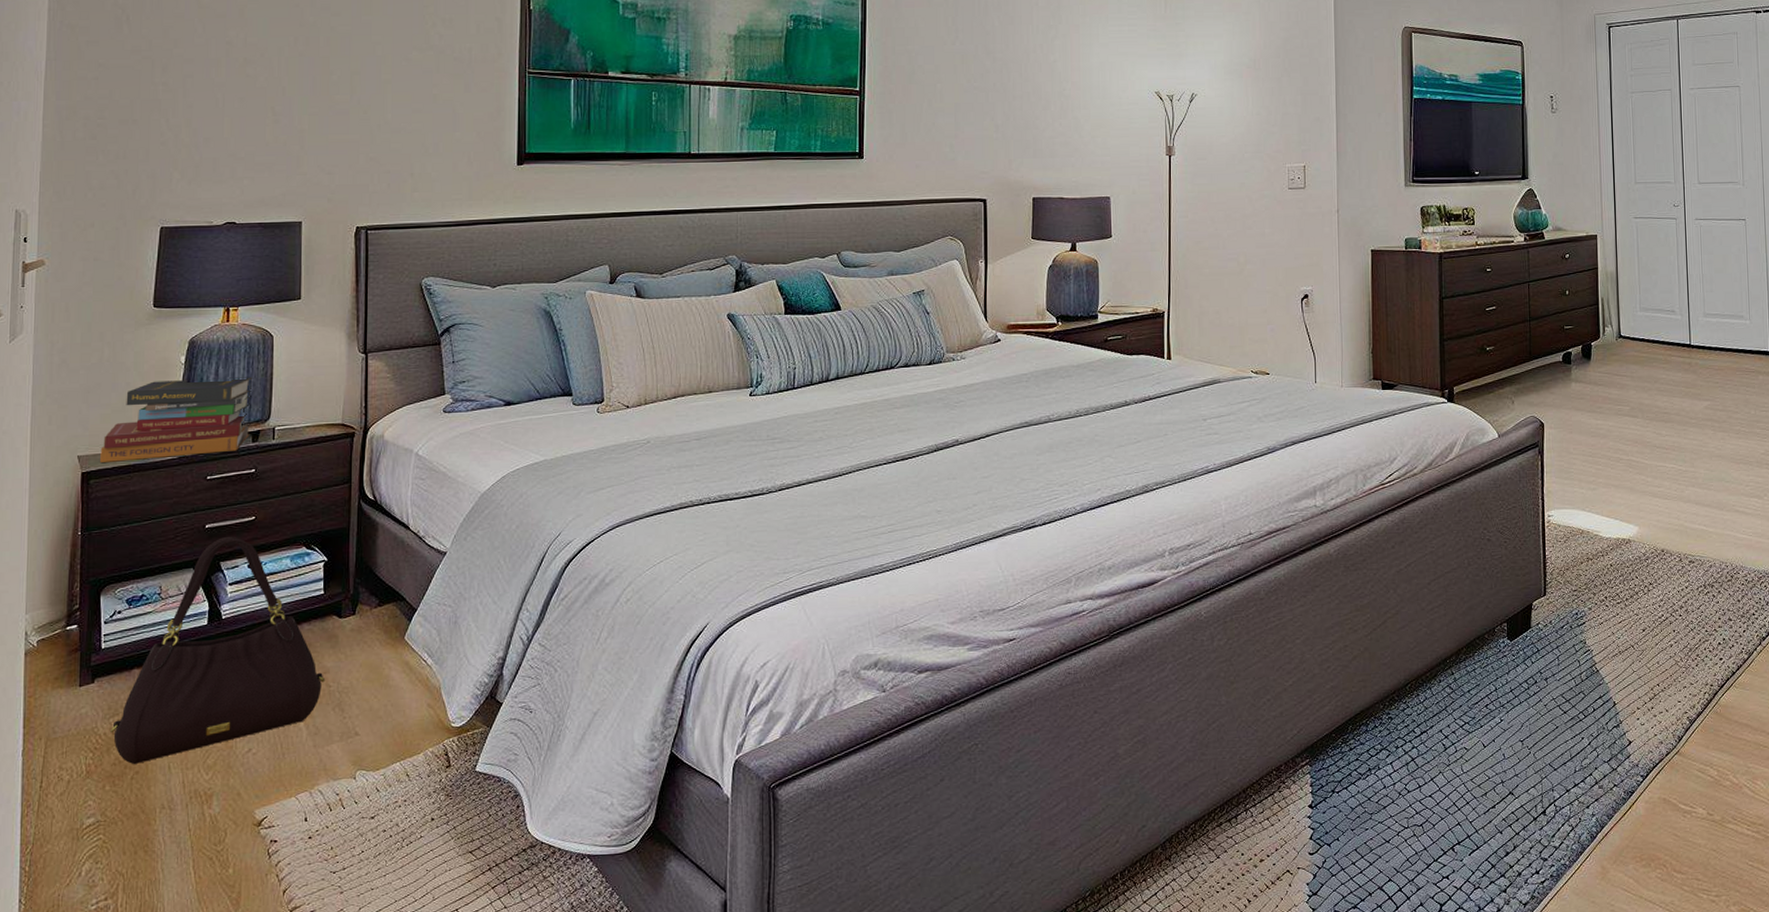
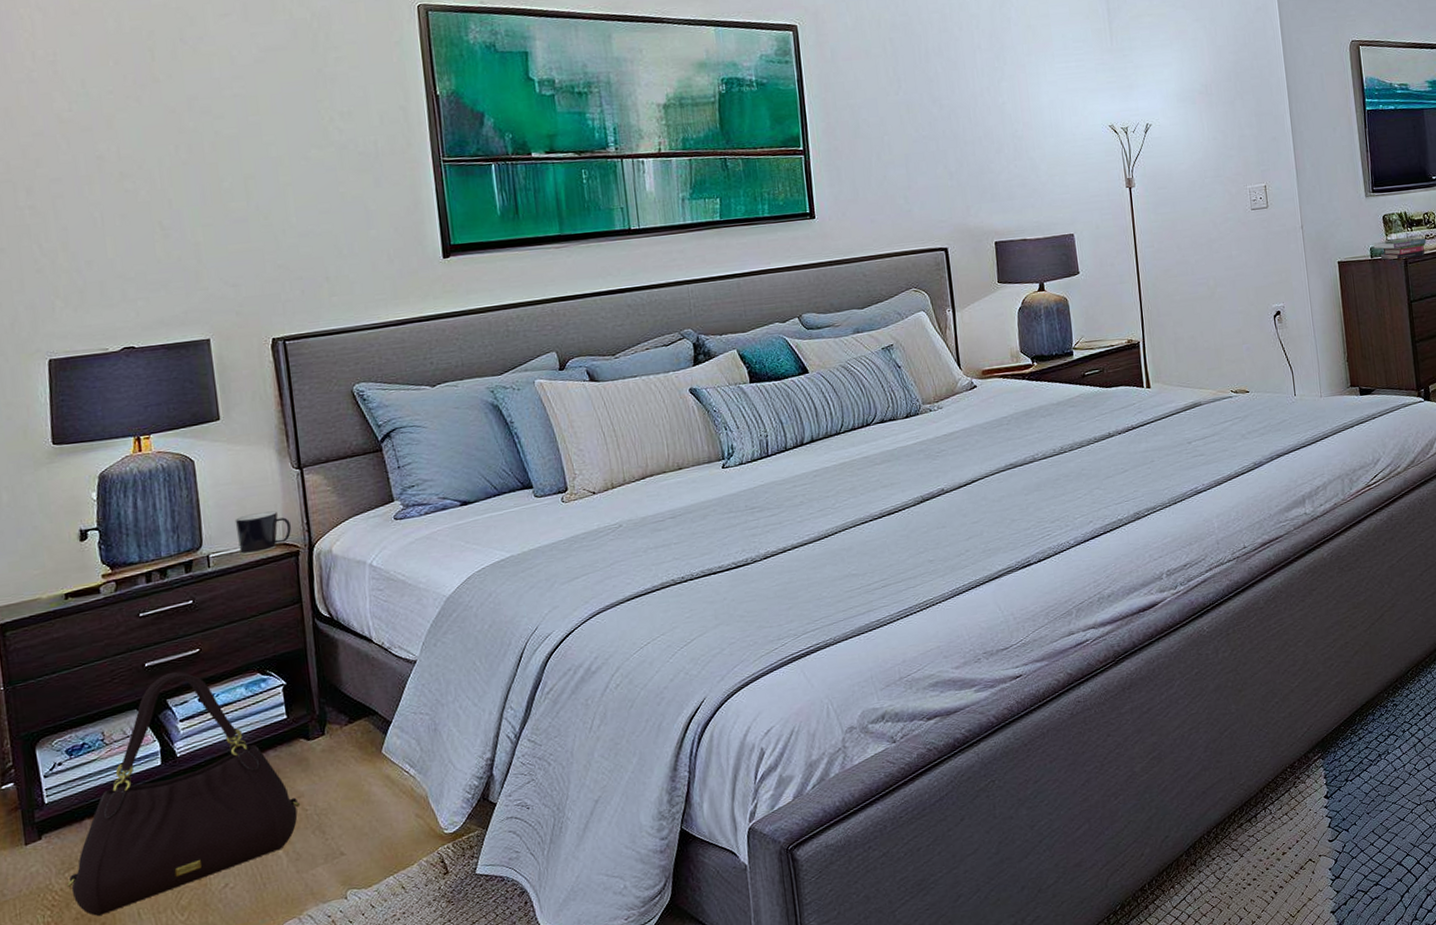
books: present [100,377,253,464] -> none [13,505,181,614]
mug: none [301,391,351,432] -> present [235,511,292,556]
books: none [1408,232,1464,255] -> present [1373,237,1427,261]

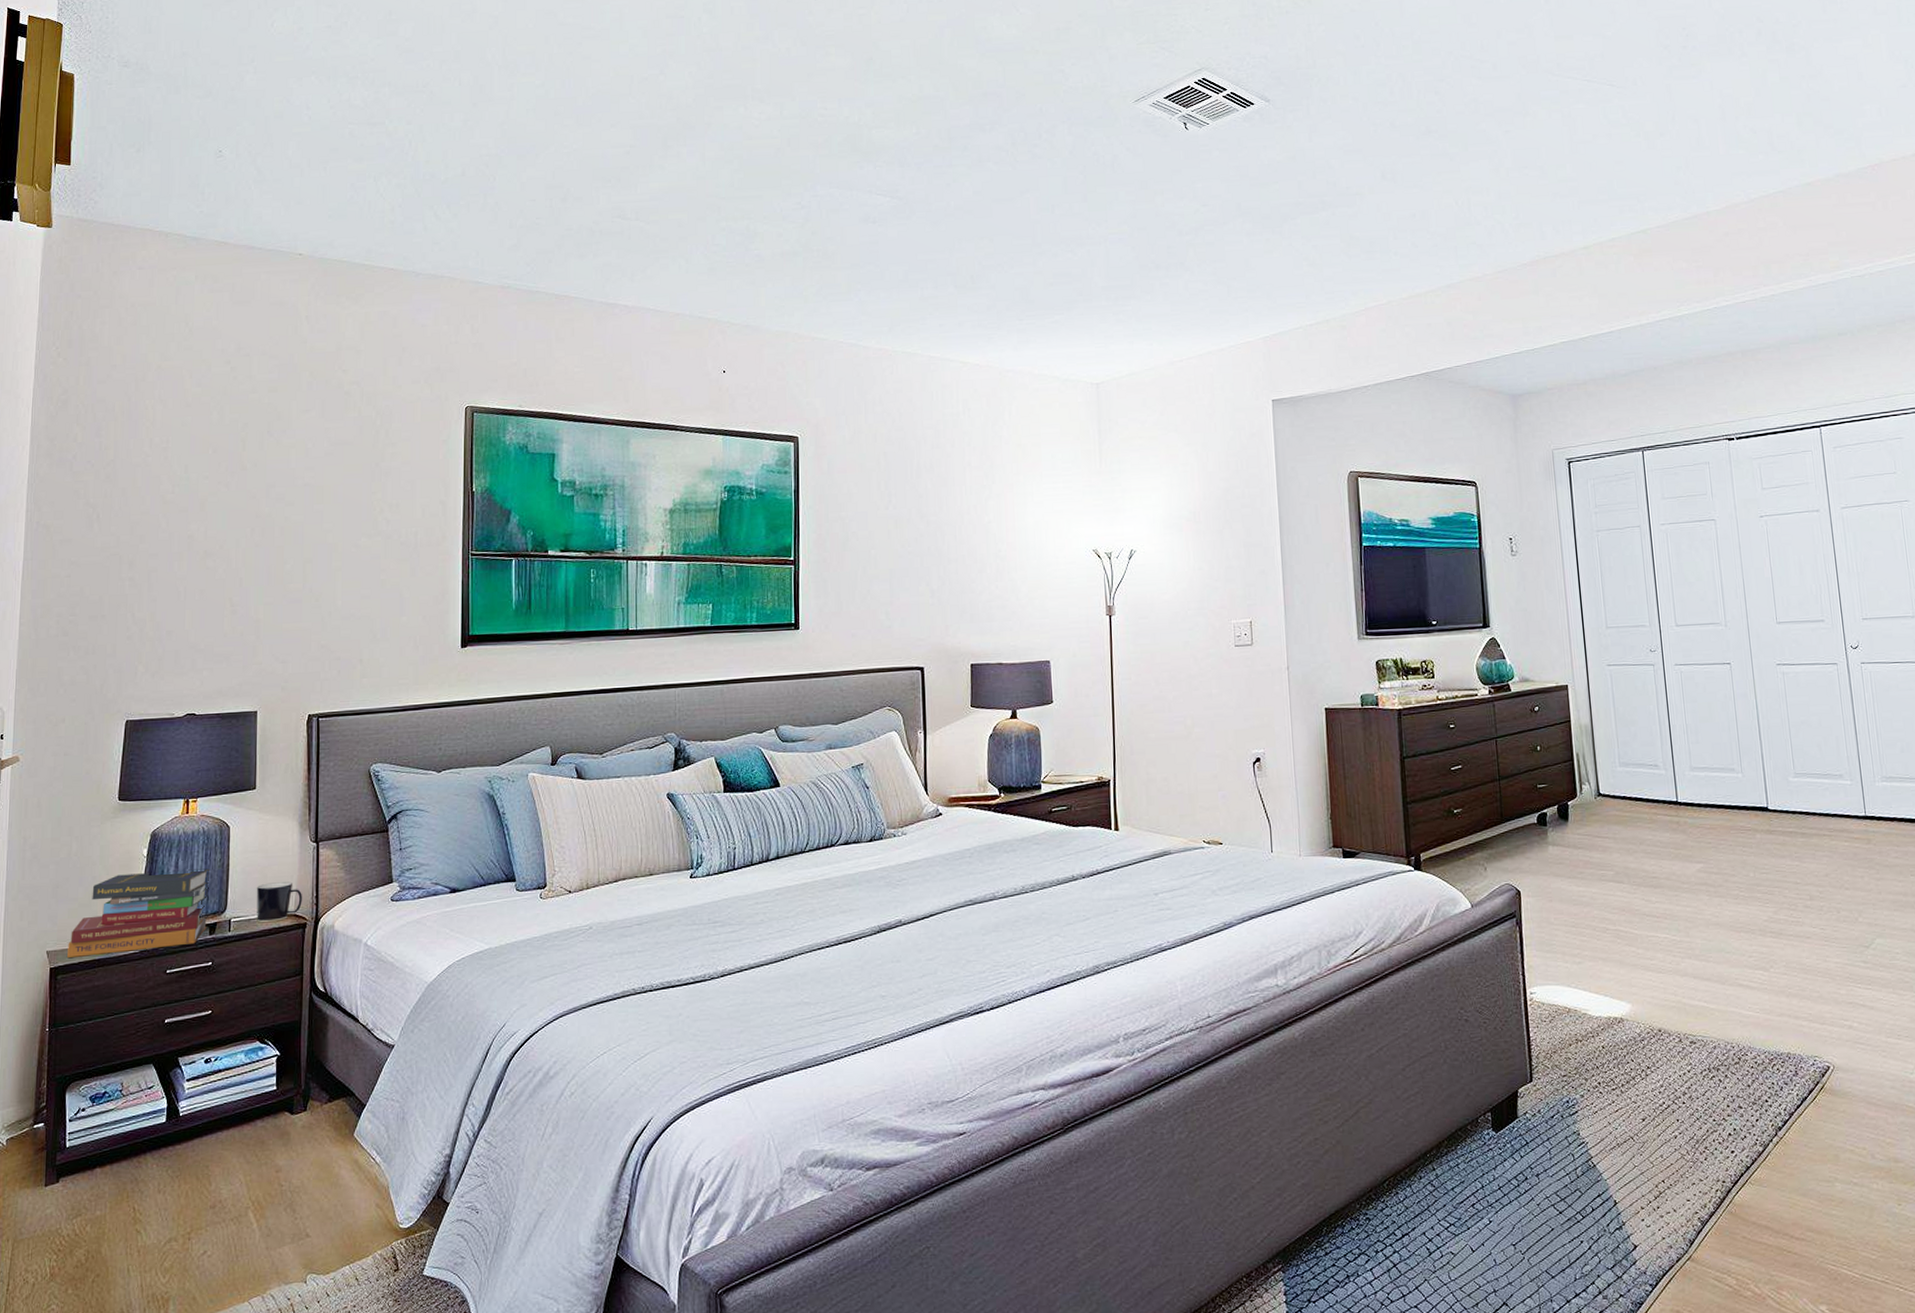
books: none [13,505,181,614] -> present [67,868,211,959]
handbag: present [66,671,301,917] -> none [72,1030,278,1268]
books: present [1373,237,1427,261] -> none [1364,687,1423,711]

